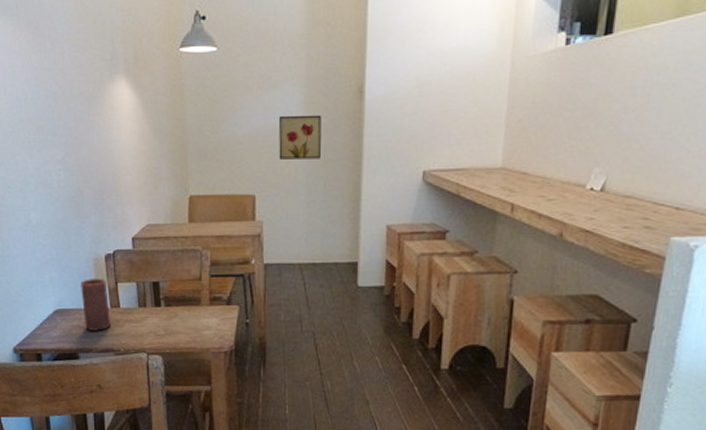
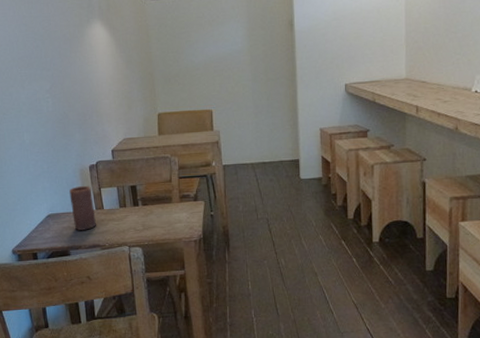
wall art: present [279,114,322,160] -> none [228,44,263,81]

